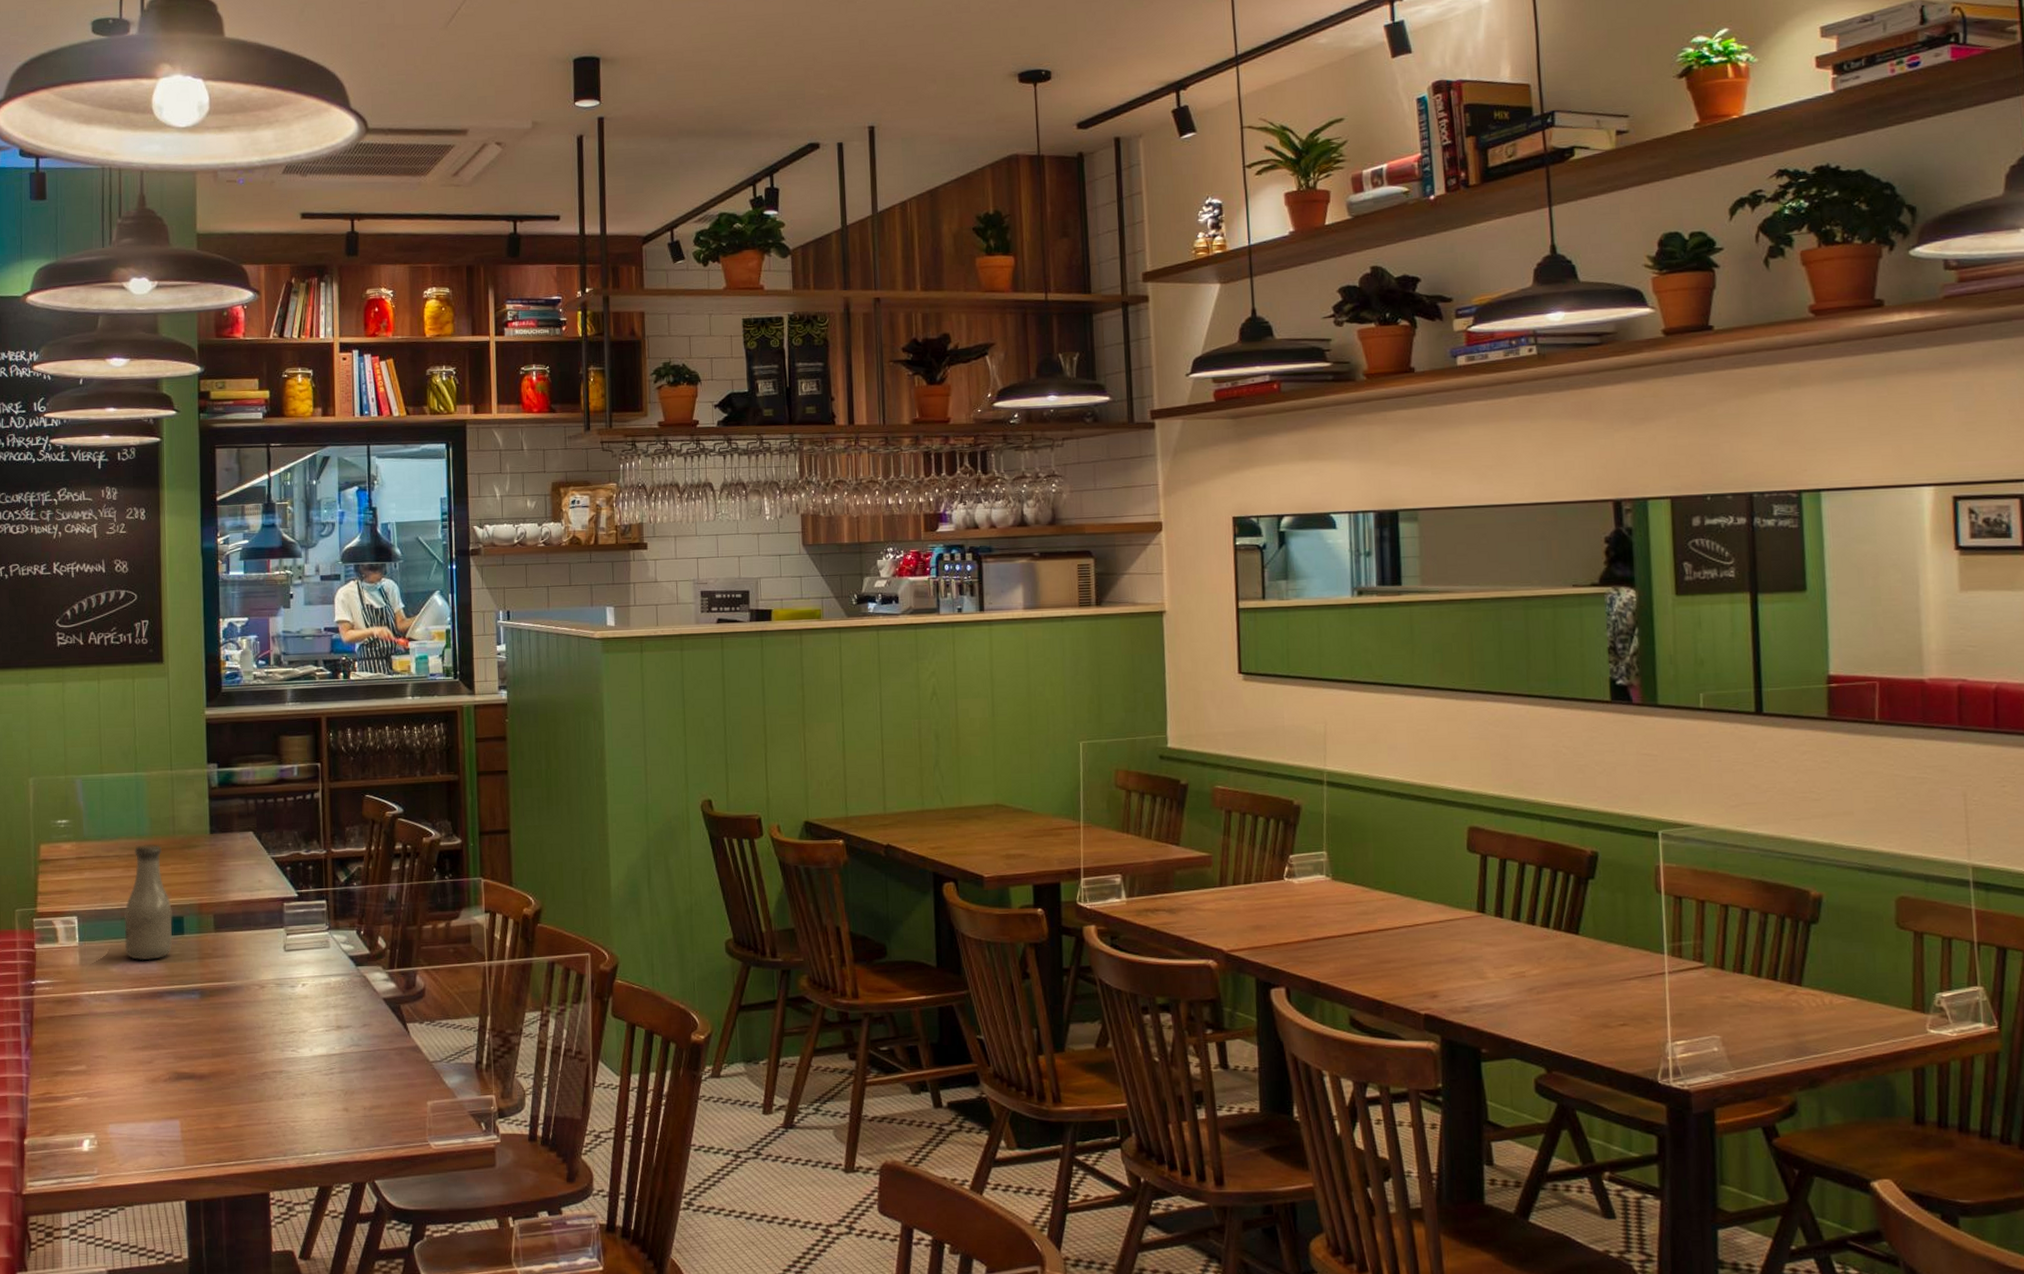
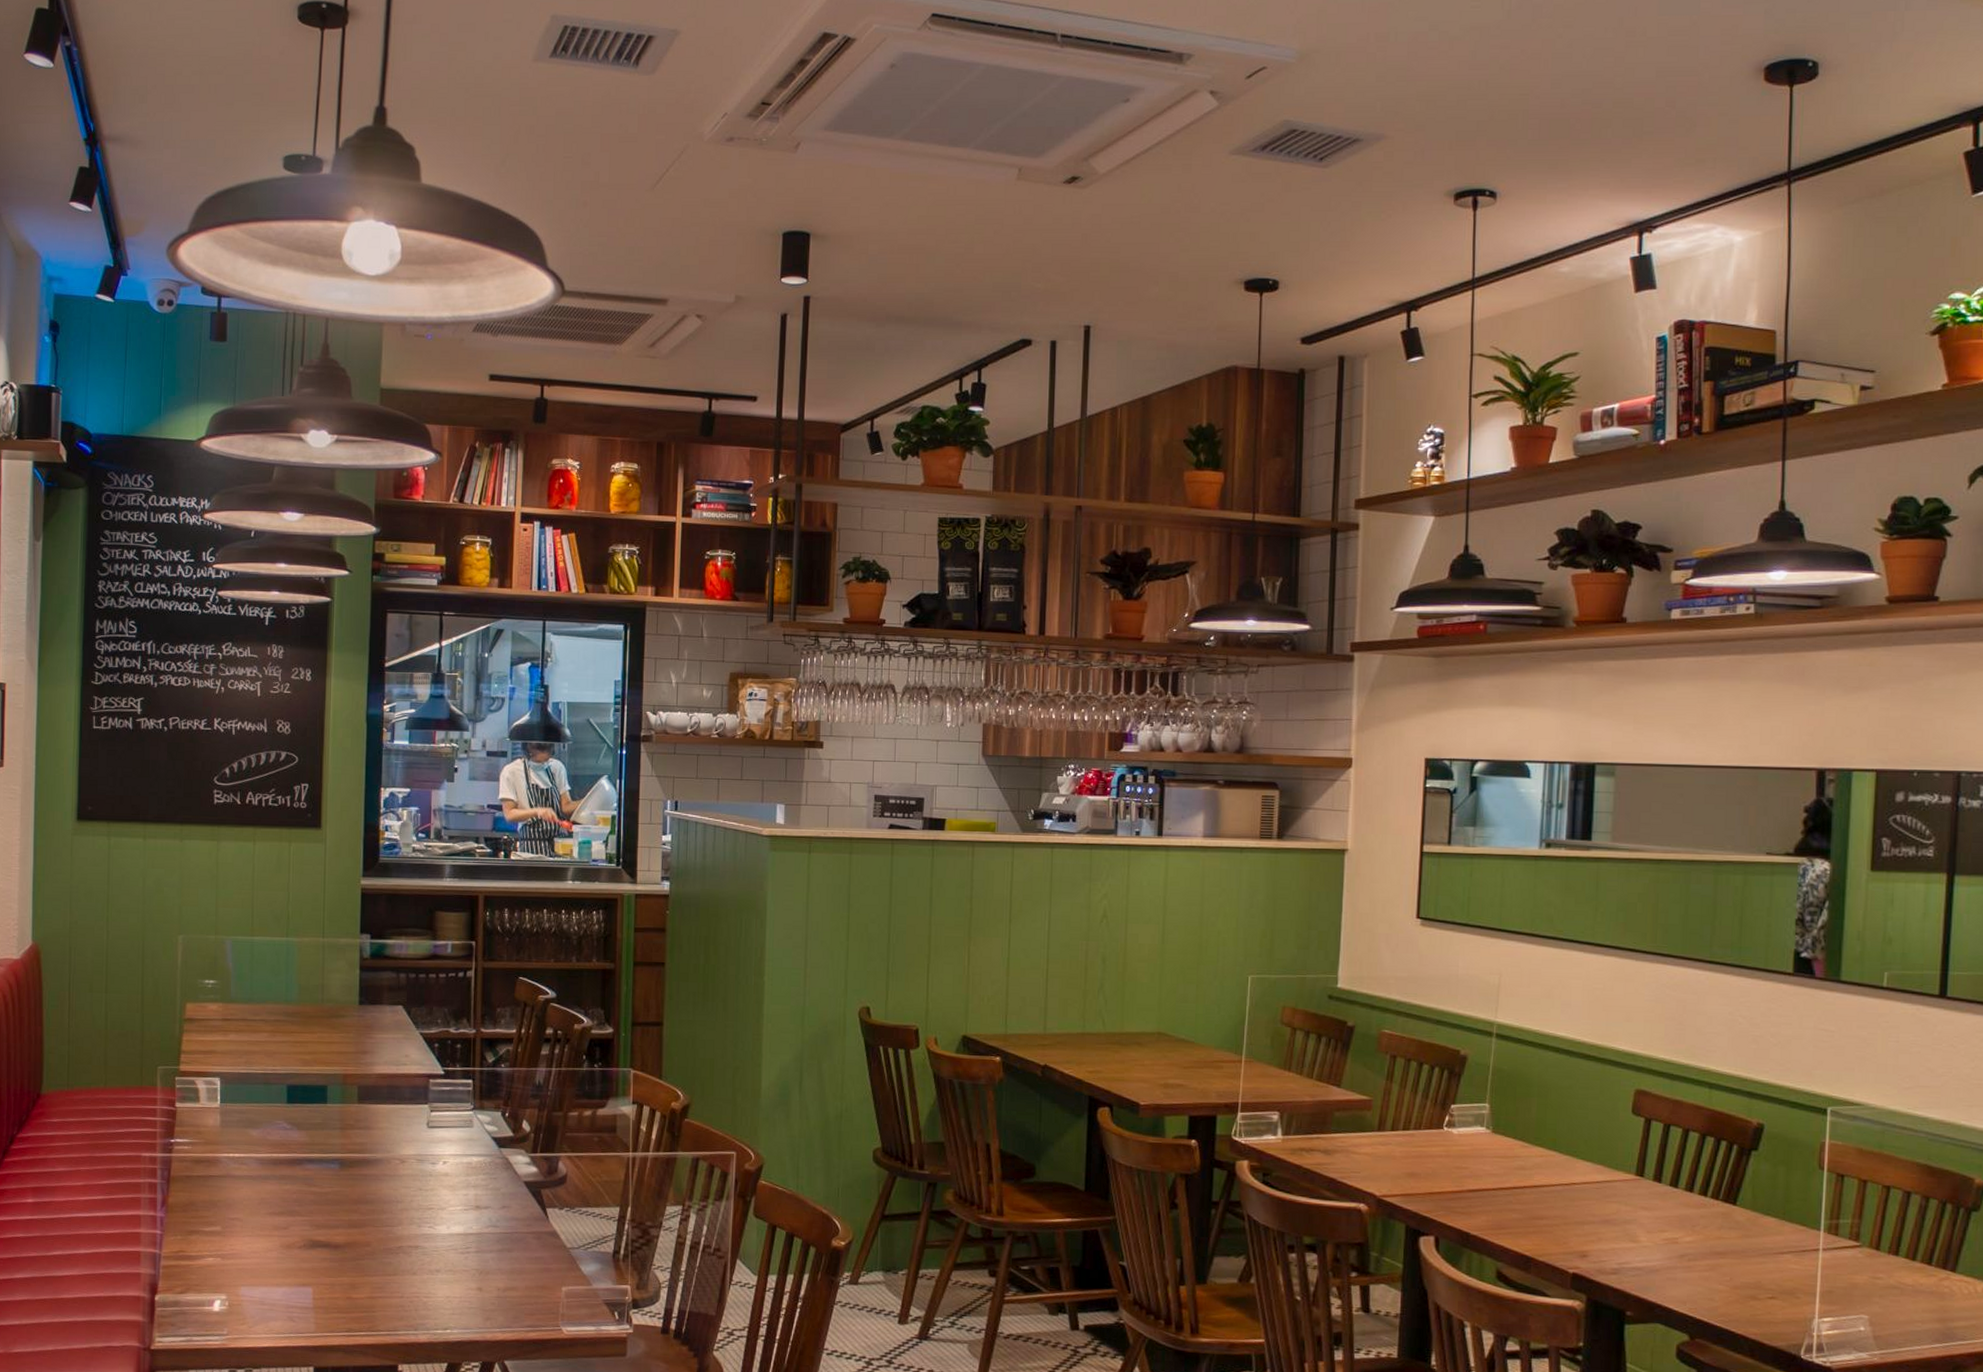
bottle: present [124,844,173,961] -> none [266,1011,316,1127]

